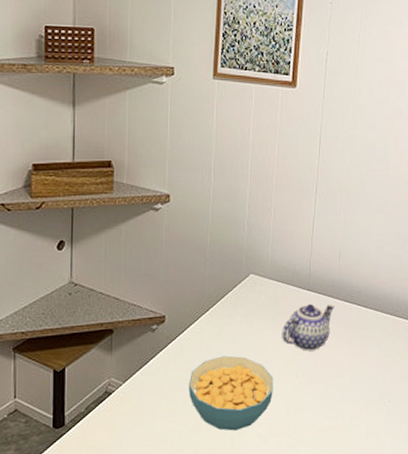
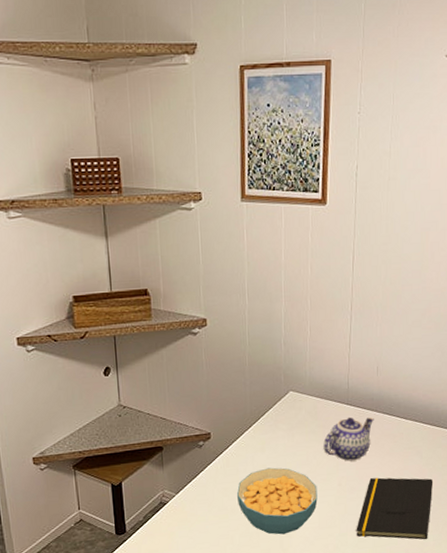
notepad: none [311,369,392,439] -> present [356,477,433,540]

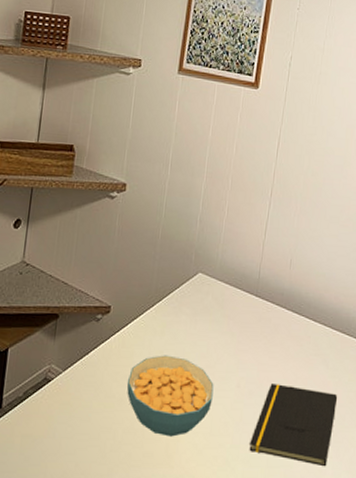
teapot: present [323,417,374,462] -> none [225,310,282,361]

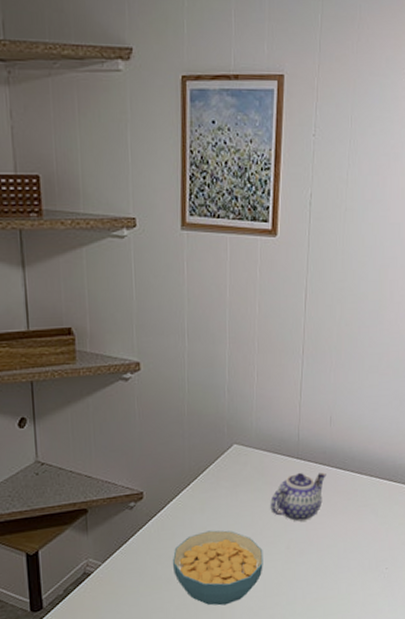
teapot: none [225,310,282,361] -> present [270,472,326,522]
notepad: present [249,384,338,467] -> none [305,538,389,606]

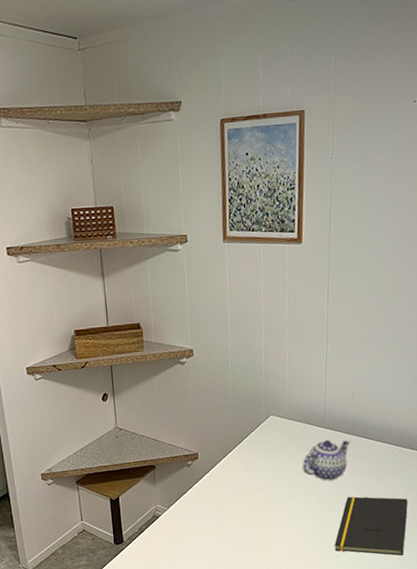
cereal bowl: present [172,530,263,606] -> none [222,485,298,548]
notepad: none [305,538,389,606] -> present [334,496,408,556]

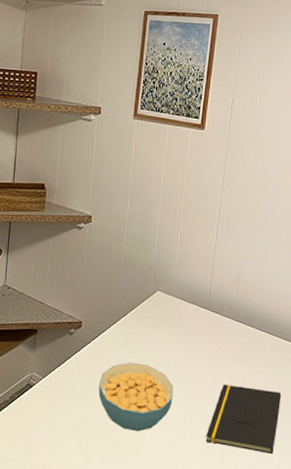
cereal bowl: none [222,485,298,548] -> present [98,362,174,432]
teapot: present [302,439,350,481] -> none [182,322,231,365]

